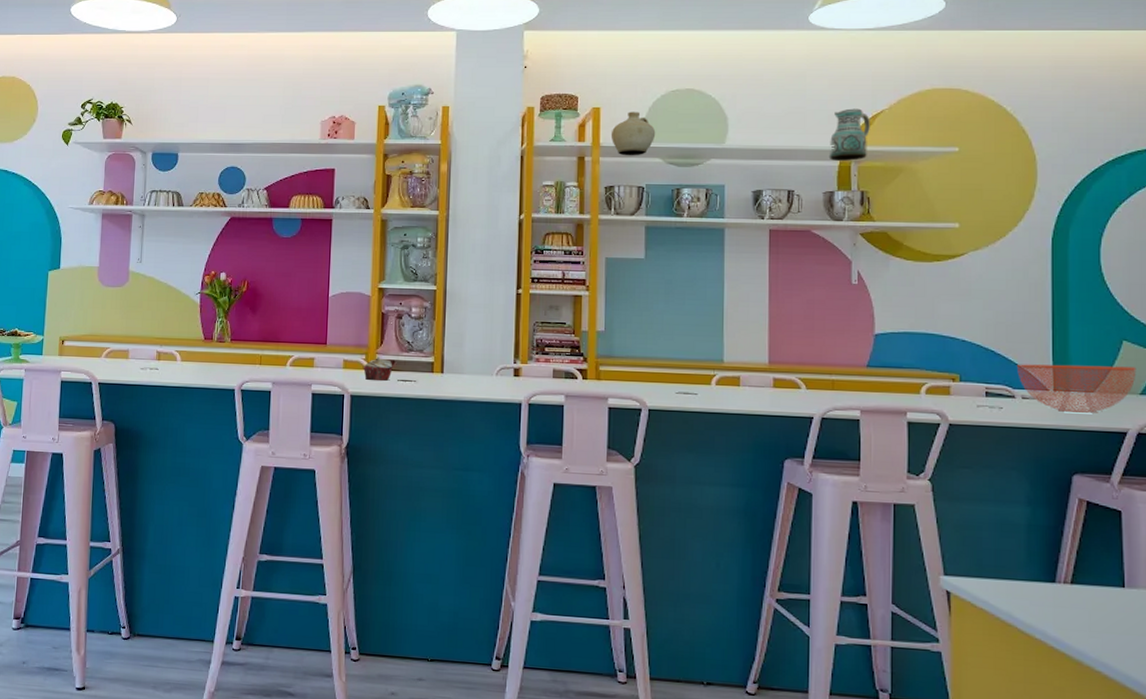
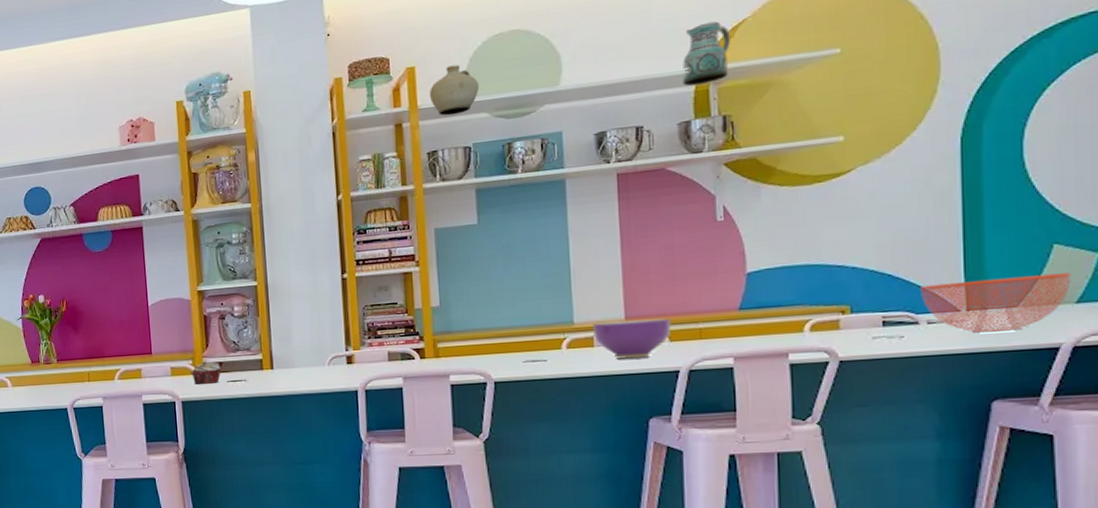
bowl: none [740,364,808,402] -> present [593,318,671,359]

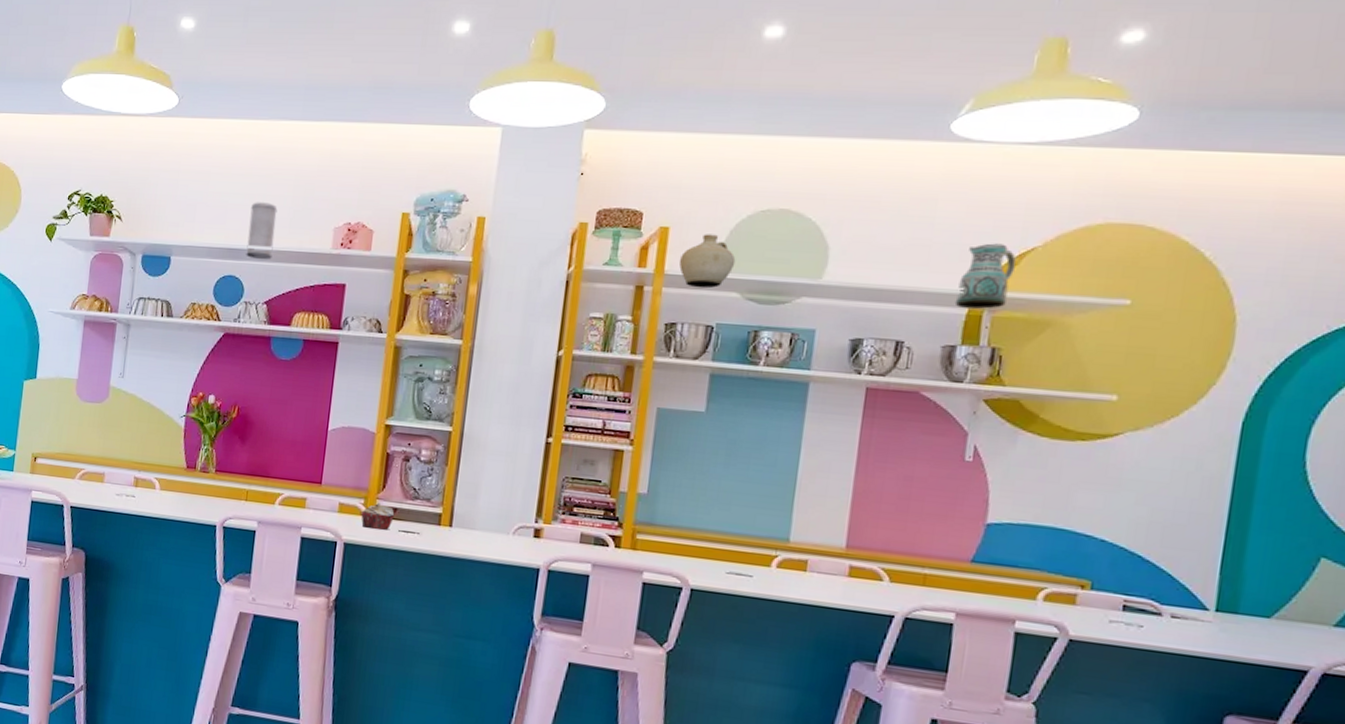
canister: none [42,116,70,169] -> present [246,202,278,260]
bowl: present [593,318,671,359] -> none [808,546,896,595]
colander: present [919,272,1071,333] -> none [1169,574,1335,643]

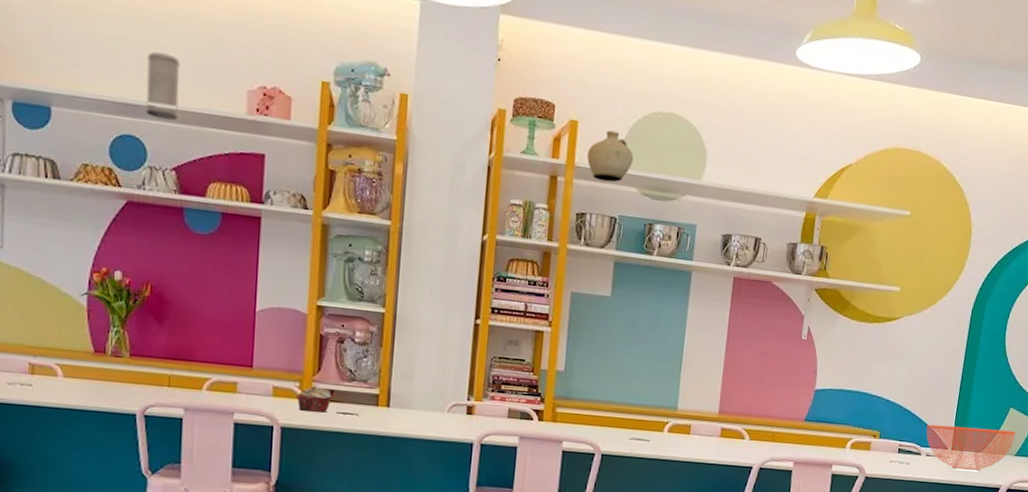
ceramic pitcher: present [954,243,1016,309] -> none [797,158,839,214]
colander: none [1169,574,1335,643] -> present [926,424,1016,471]

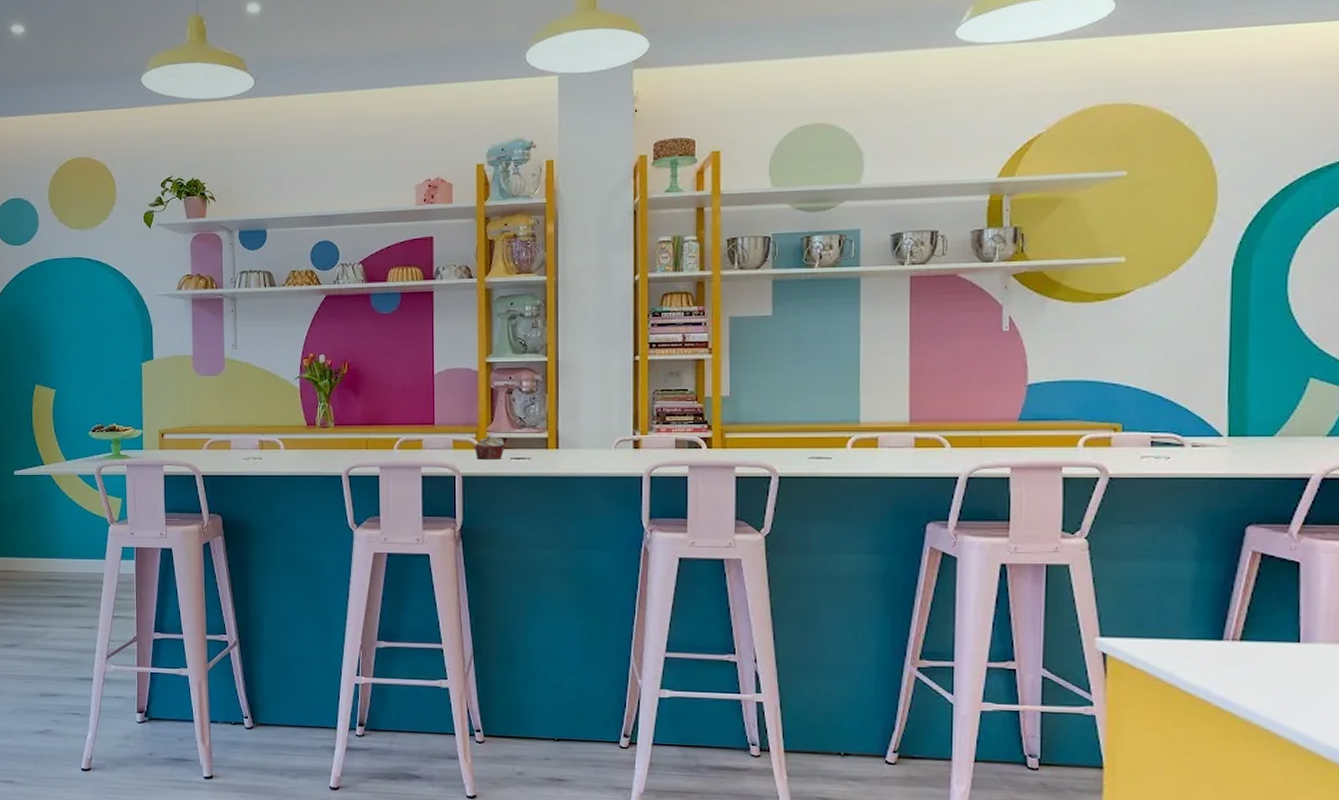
canister: present [146,51,180,121] -> none [336,169,361,223]
ceramic jug: present [587,130,634,182] -> none [732,153,783,204]
colander: present [926,424,1016,471] -> none [1186,406,1324,460]

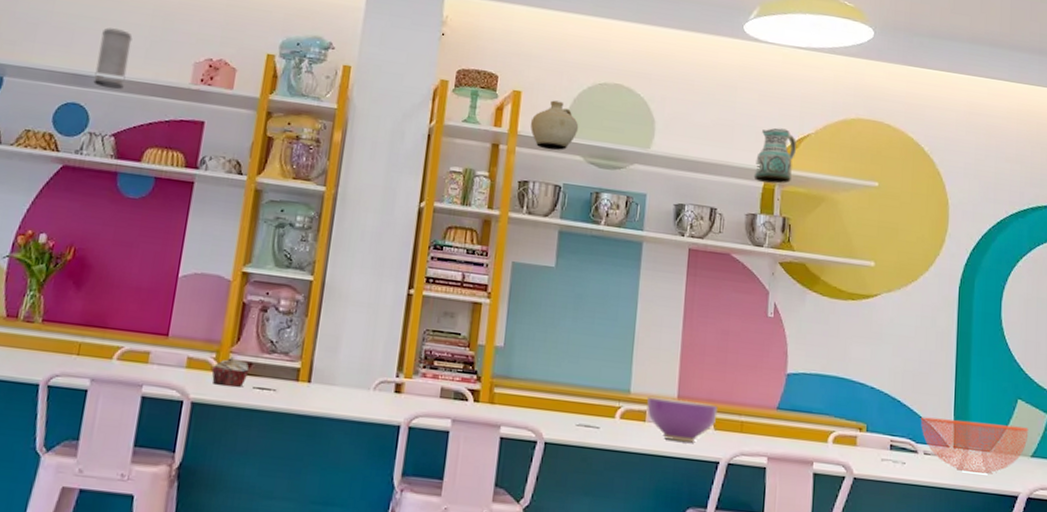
canister: none [336,169,361,223] -> present [93,27,133,90]
ceramic jug: none [732,153,783,204] -> present [530,100,579,151]
bowl: none [878,424,953,462] -> present [646,397,718,443]
ceramic pitcher: none [977,133,1025,195] -> present [753,128,796,184]
colander: none [1186,406,1324,460] -> present [920,416,1029,474]

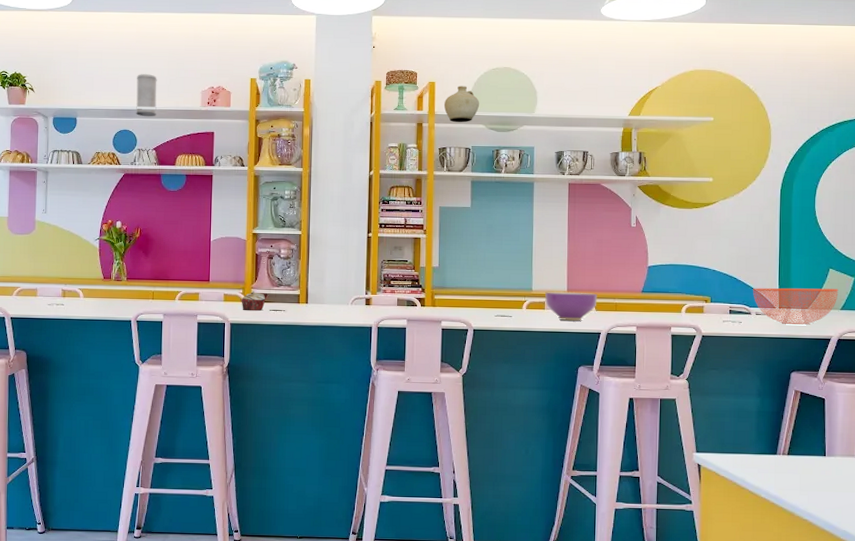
ceramic pitcher: present [753,128,796,184] -> none [615,85,647,128]

